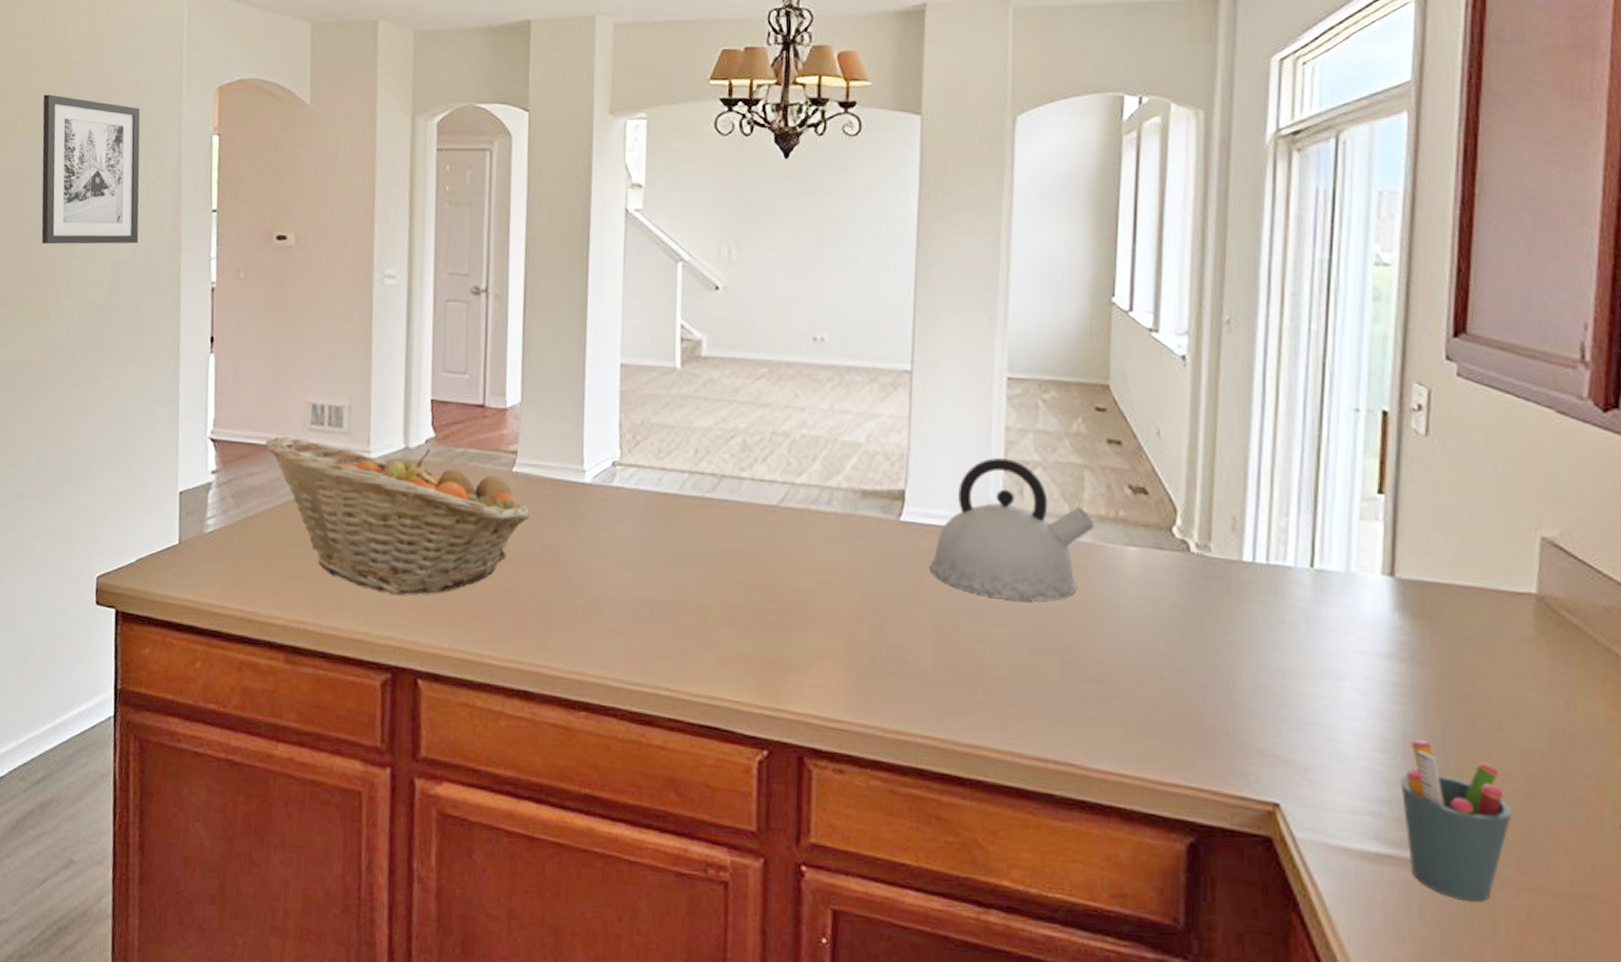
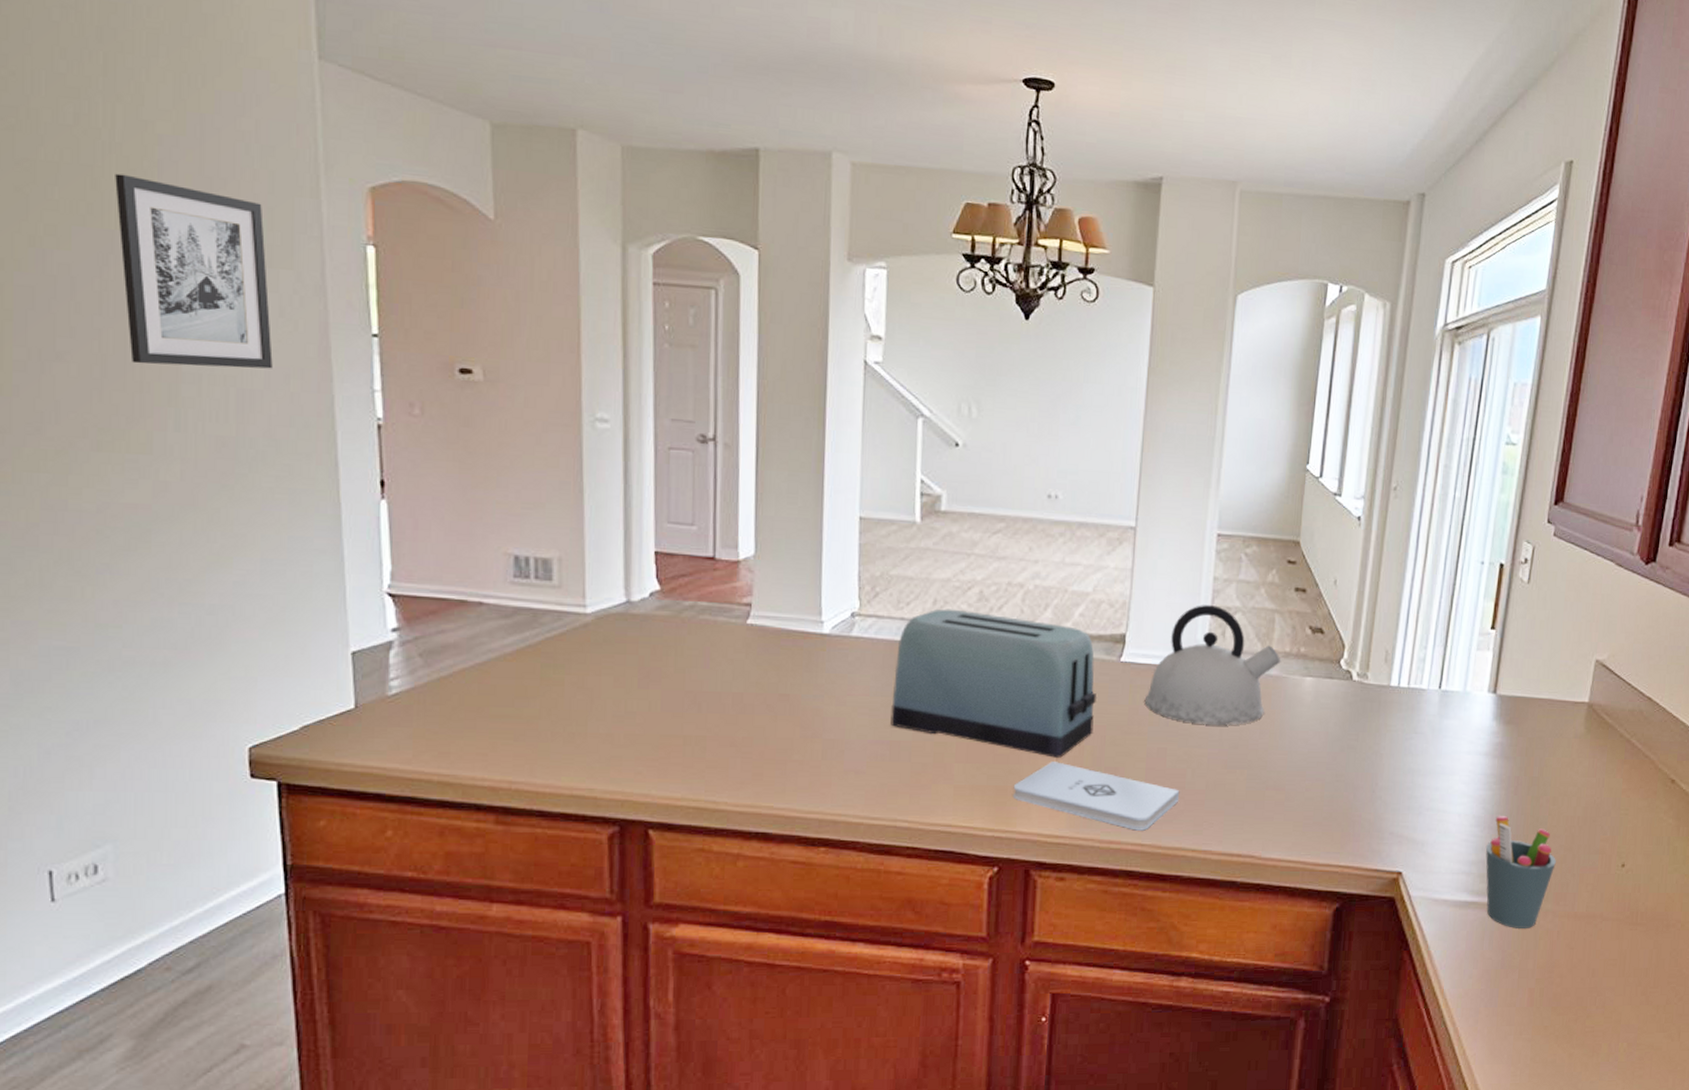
fruit basket: present [265,436,530,595] -> none [458,590,767,749]
toaster: none [652,459,875,629] -> present [890,609,1098,758]
notepad: none [782,632,977,722] -> present [1013,762,1180,831]

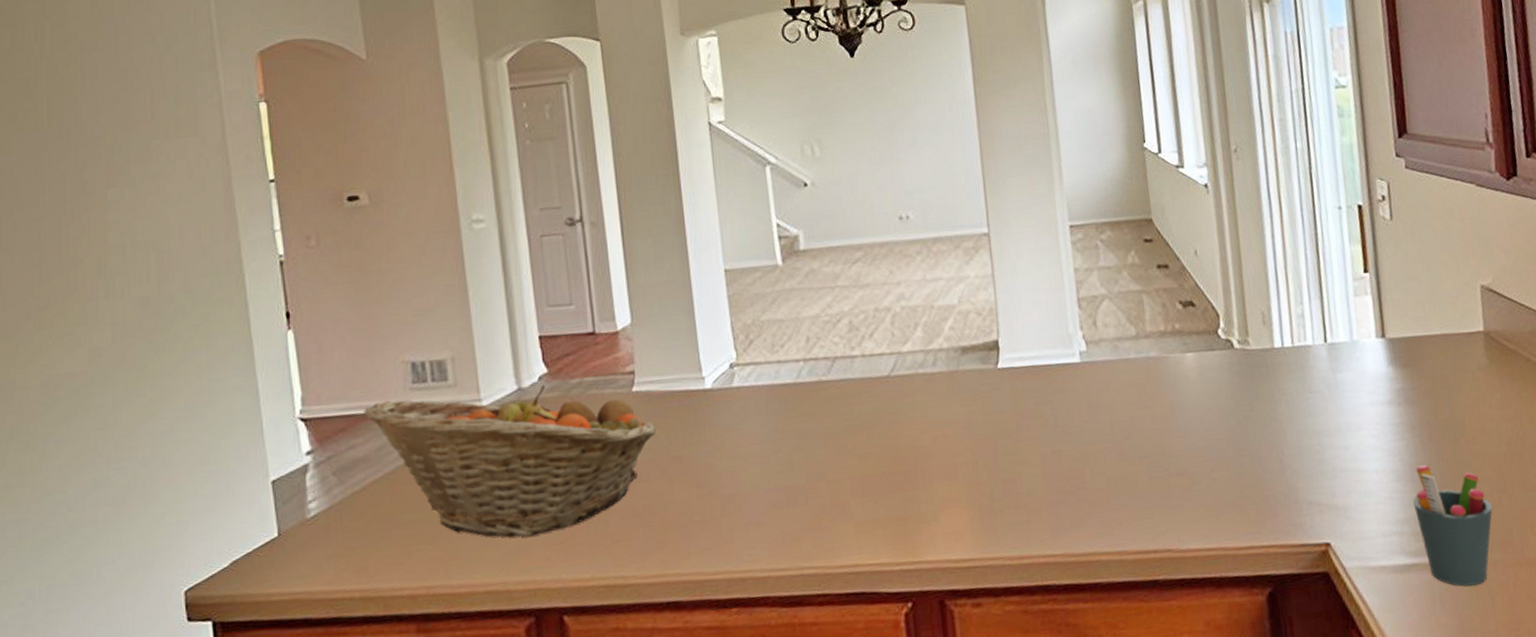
wall art: present [115,173,273,369] -> none [46,80,186,244]
fruit basket: none [458,590,767,749] -> present [364,385,656,538]
toaster: present [890,609,1098,758] -> none [779,341,983,478]
notepad: present [1013,762,1180,831] -> none [913,481,1083,542]
kettle: present [1144,605,1281,725] -> none [1028,296,1158,420]

